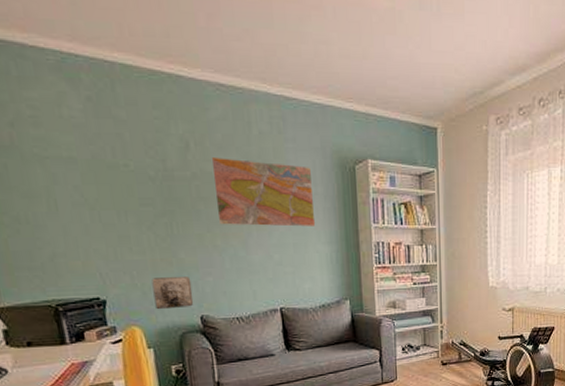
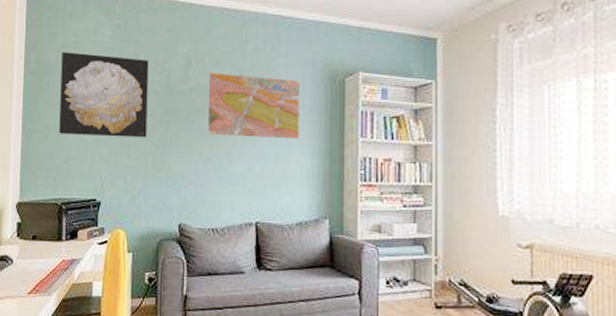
wall art: none [17,128,149,230] -> present [59,52,149,138]
wall relief: present [151,277,194,310] -> none [141,184,175,215]

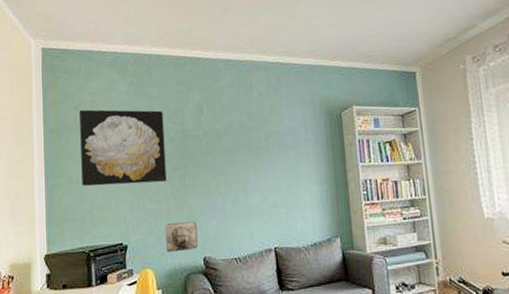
wall relief: none [141,184,175,215] -> present [165,221,199,253]
terrain map: present [207,73,300,139] -> none [219,117,307,174]

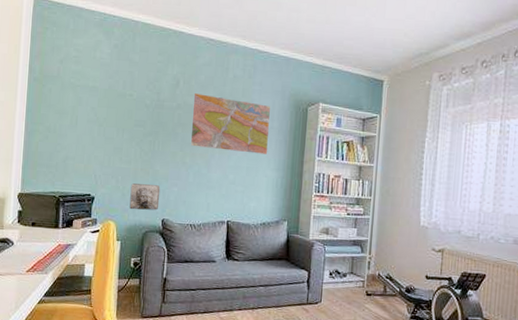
wall art: present [79,109,167,186] -> none [59,64,142,145]
terrain map: none [219,117,307,174] -> present [191,93,270,154]

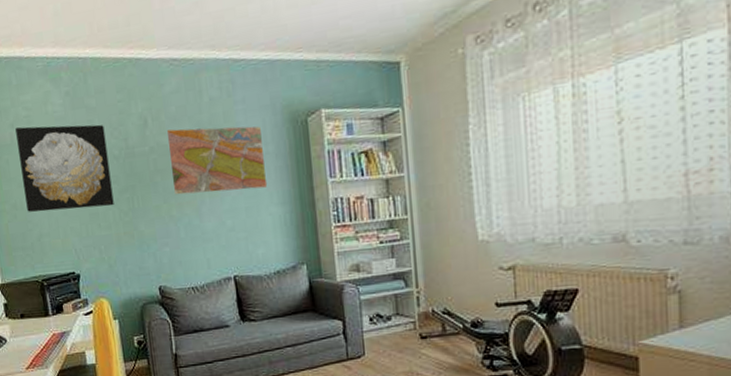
wall art: none [59,64,142,145] -> present [15,124,114,212]
wall relief: present [129,183,161,211] -> none [116,248,153,282]

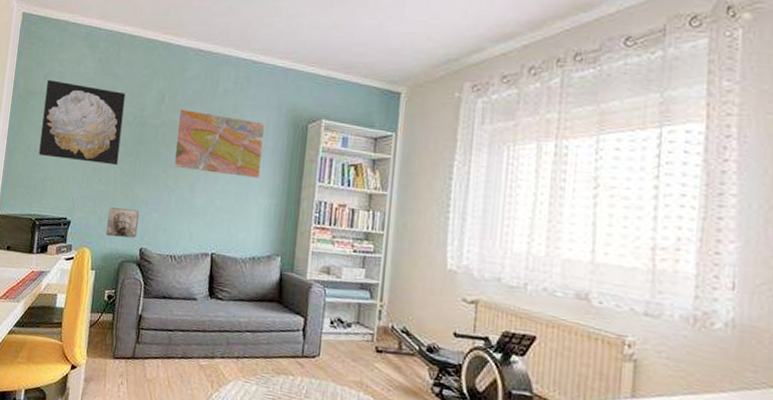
wall relief: none [116,248,153,282] -> present [106,207,140,238]

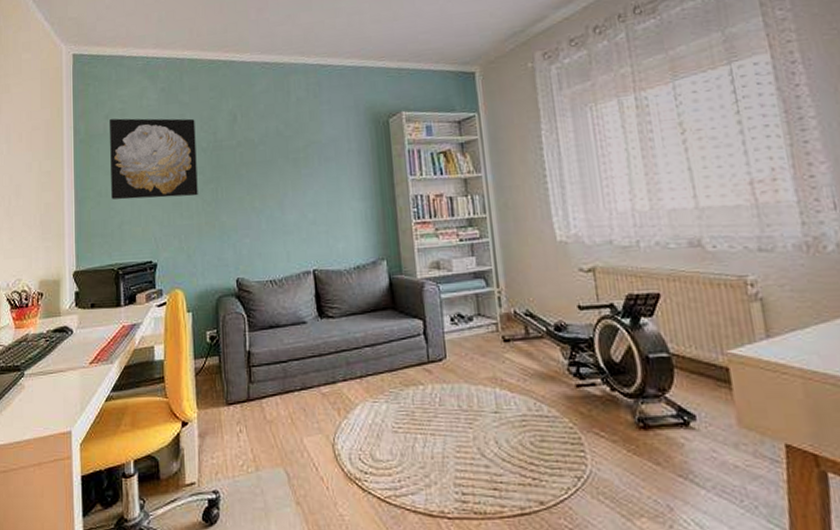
wall relief: present [106,207,140,238] -> none [196,239,231,273]
terrain map: present [175,109,264,178] -> none [254,125,350,188]

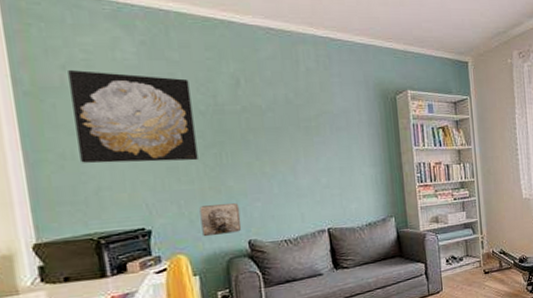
wall relief: none [196,239,231,273] -> present [199,203,242,237]

